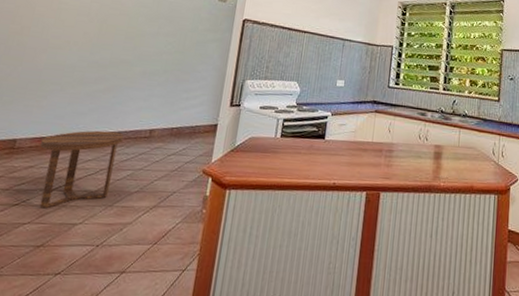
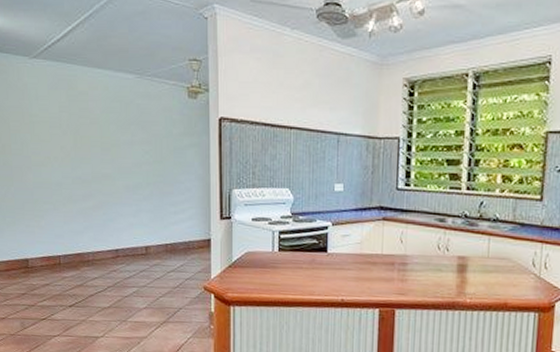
side table: present [39,130,125,209] -> none [50,248,123,323]

